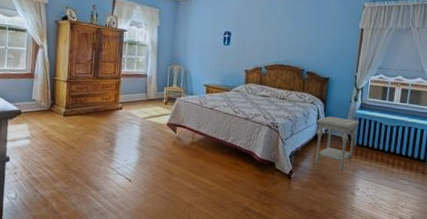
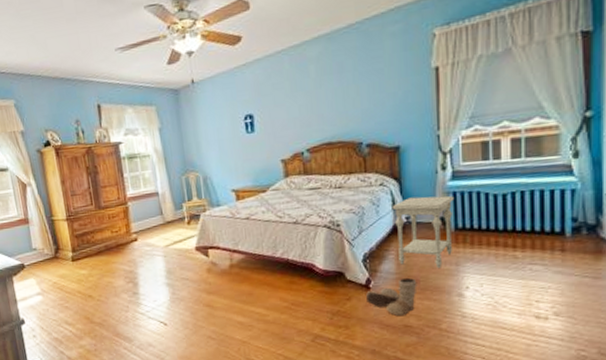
boots: none [287,174,325,202] -> present [366,277,417,316]

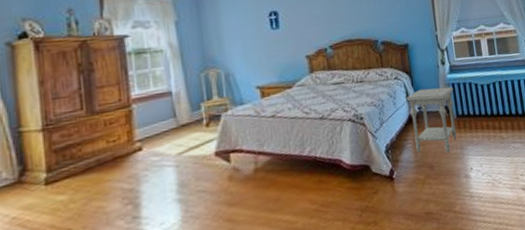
boots: present [366,277,417,316] -> none [391,164,433,204]

